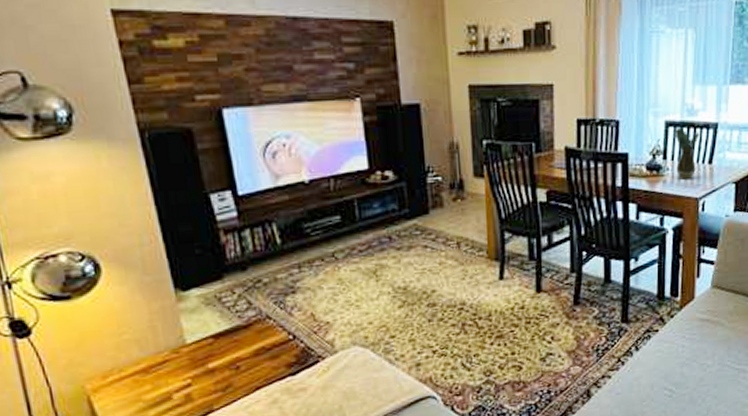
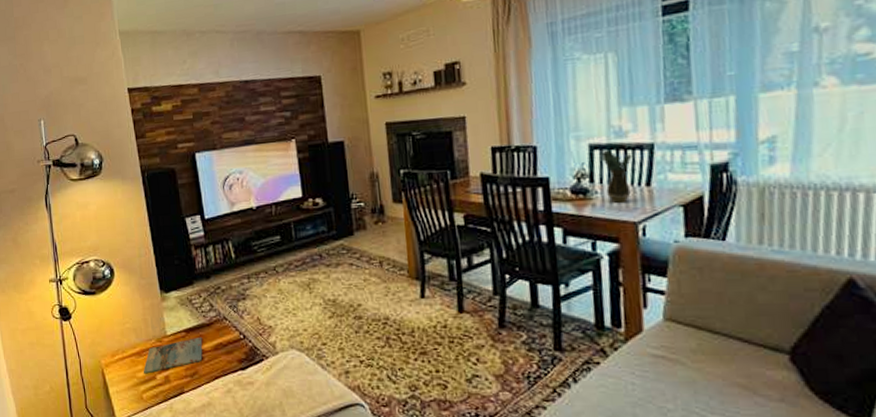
magazine: none [153,341,239,395] -> present [144,336,203,374]

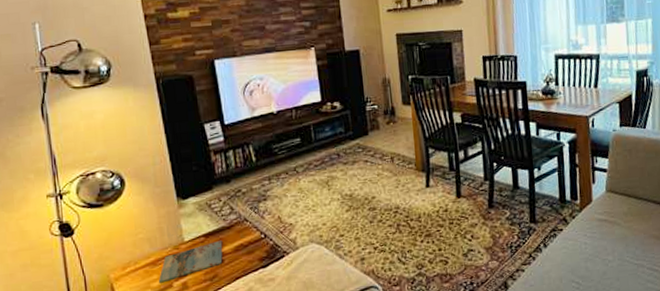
vase: present [599,148,632,203] -> none [562,58,585,101]

